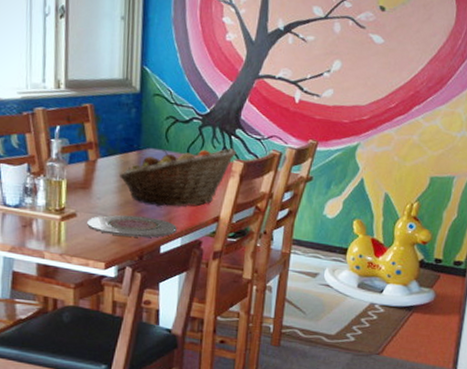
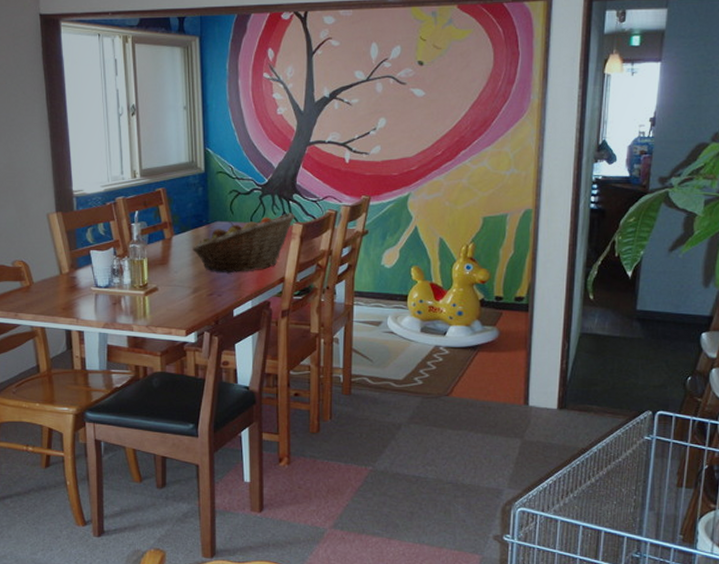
plate: present [87,215,177,238] -> none [168,284,247,304]

